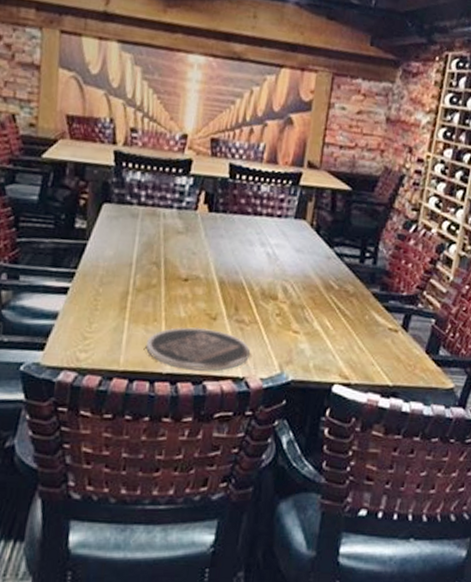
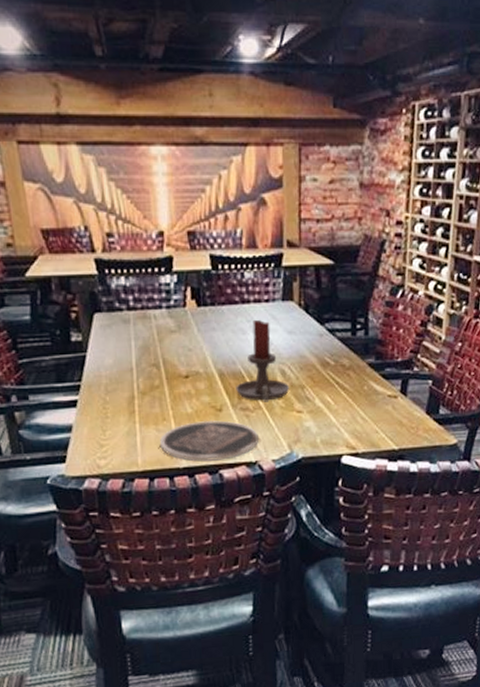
candle holder: none [234,233,290,318] -> present [236,320,290,402]

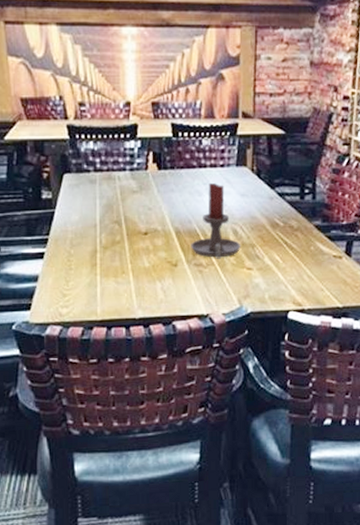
plate: present [159,420,259,462] -> none [117,274,210,313]

